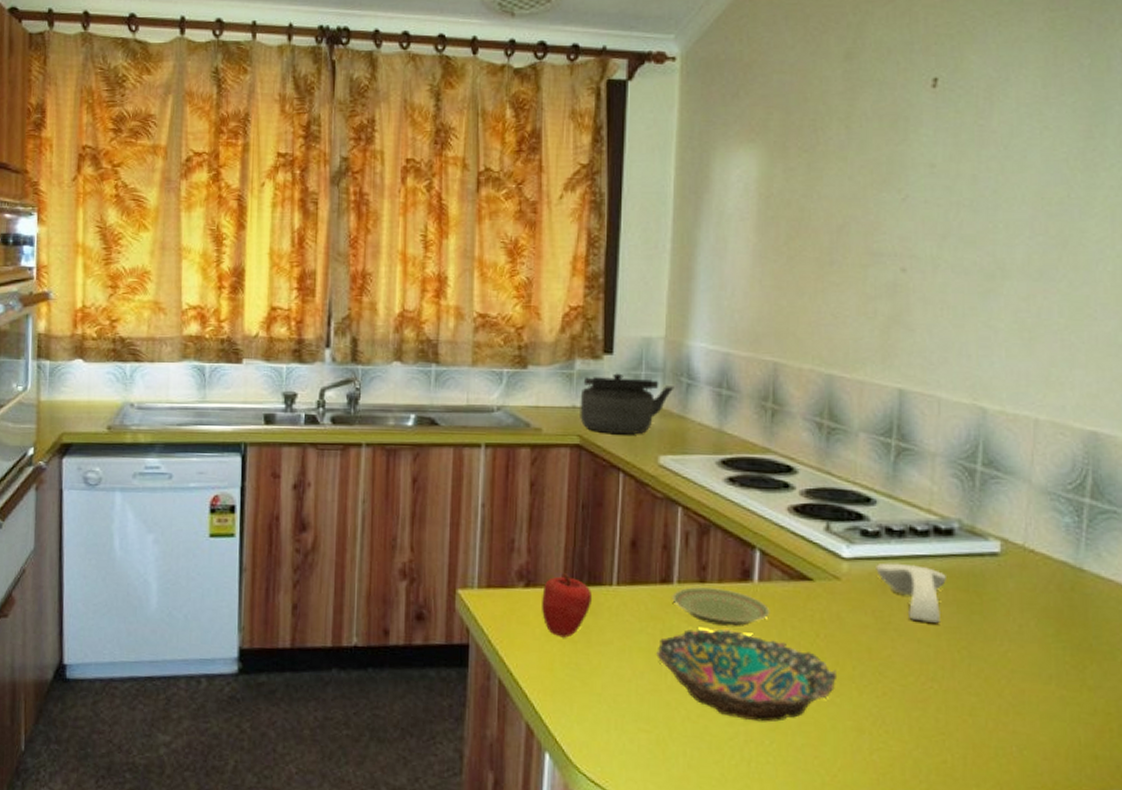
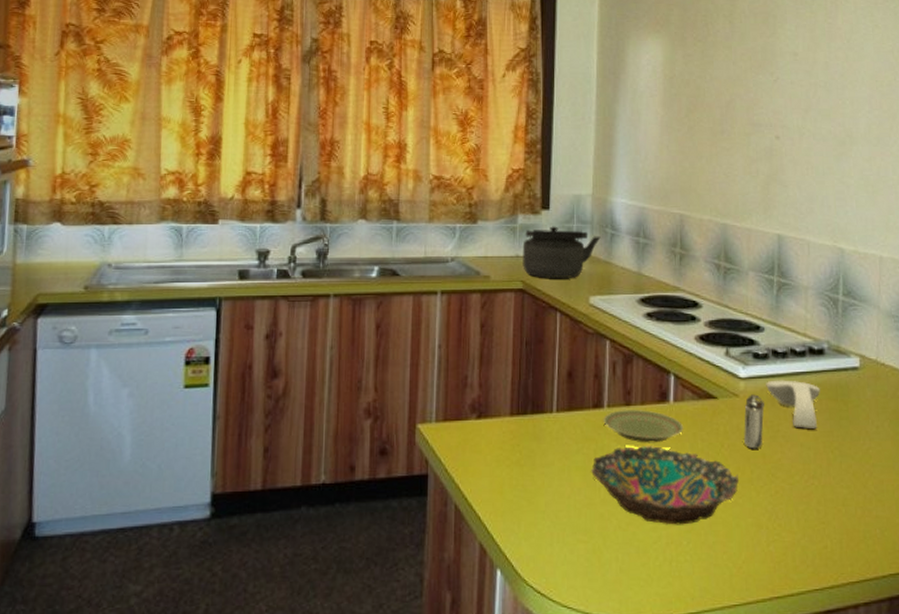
apple: present [542,572,593,638] -> none [492,403,536,462]
shaker: none [845,578,873,642] -> present [744,394,764,449]

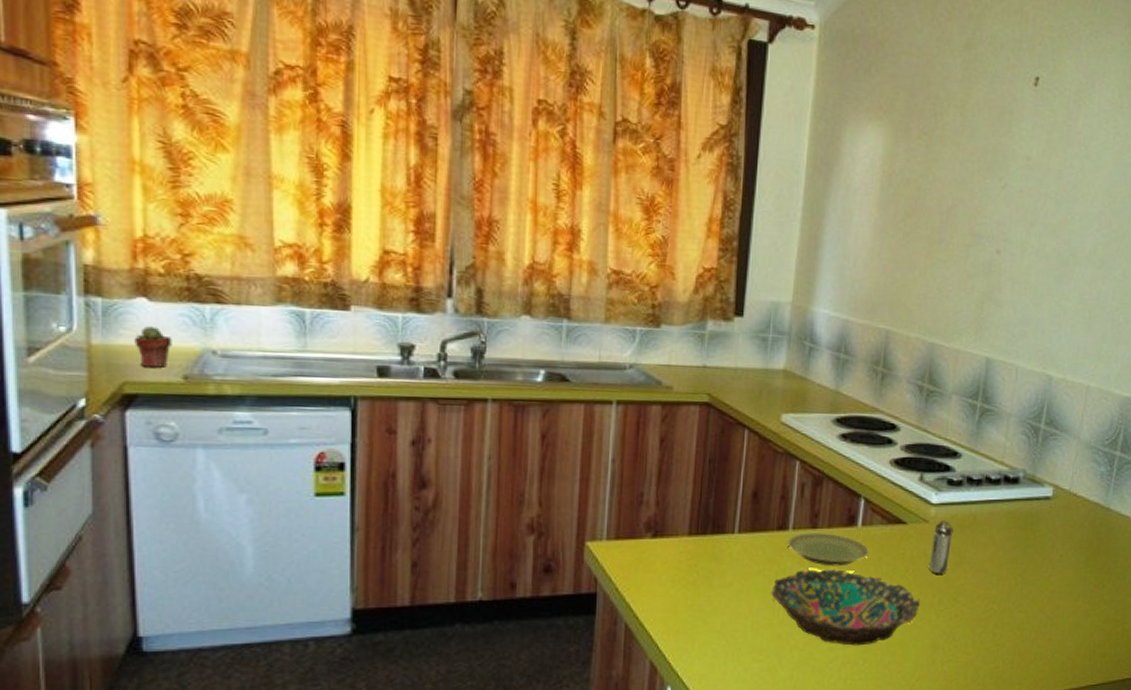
potted succulent: none [49,246,78,280] -> present [134,326,172,368]
kettle: present [522,226,601,278] -> none [710,335,798,393]
spoon rest: present [766,380,820,429] -> none [957,507,1011,556]

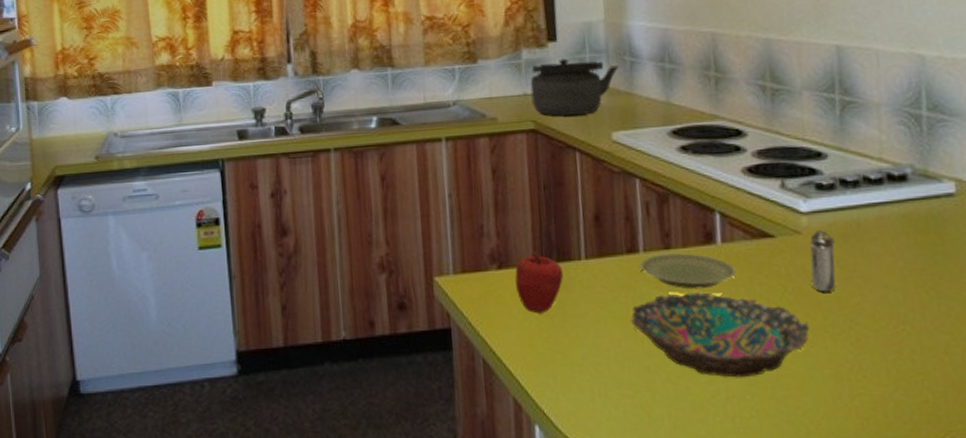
potted succulent: present [134,326,172,368] -> none [60,119,86,152]
apple: none [668,522,716,583] -> present [515,251,564,314]
kettle: none [710,335,798,393] -> present [530,58,619,116]

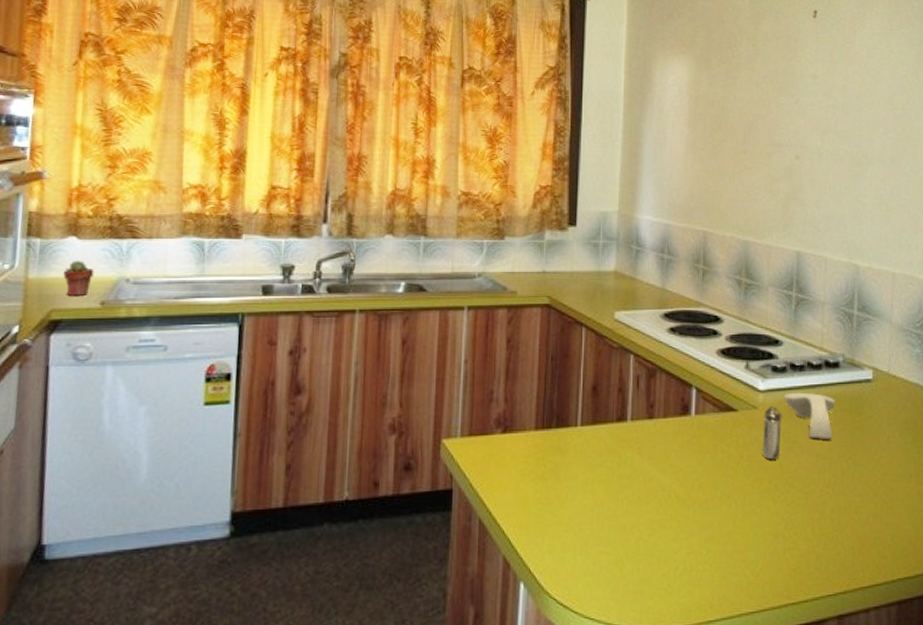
potted succulent: none [60,119,86,152] -> present [63,261,94,296]
apple: present [515,251,564,314] -> none [517,417,561,476]
kettle: present [530,58,619,116] -> none [549,242,626,293]
bowl: present [631,291,810,378] -> none [614,457,758,536]
plate: present [640,253,737,290] -> none [627,423,705,456]
spoon rest: none [834,212,906,267] -> present [784,392,835,439]

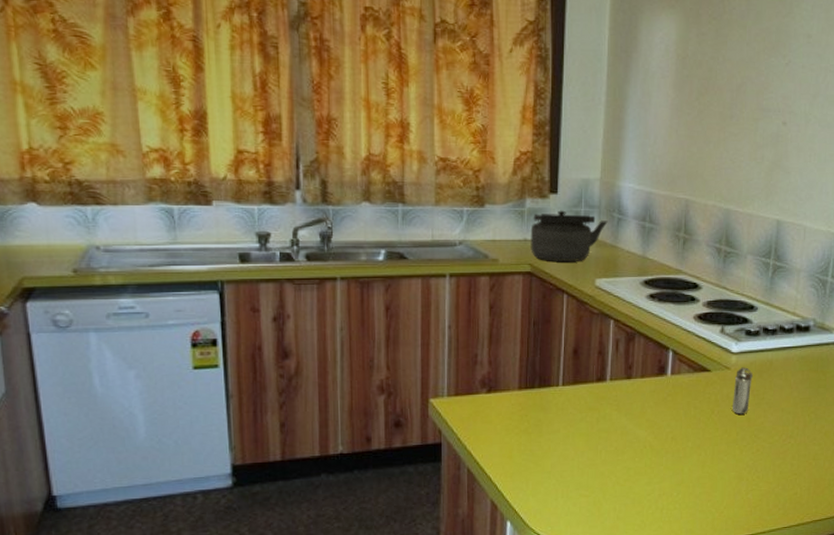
potted succulent: present [63,261,94,296] -> none [28,228,61,263]
kettle: none [549,242,626,293] -> present [530,210,608,261]
spoon rest: present [784,392,835,439] -> none [755,354,803,396]

